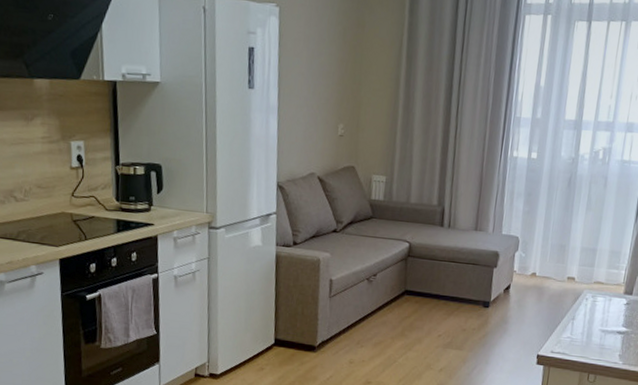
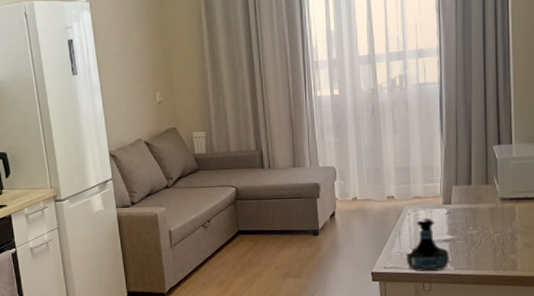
tequila bottle: none [575,305,621,363] -> present [405,218,449,272]

